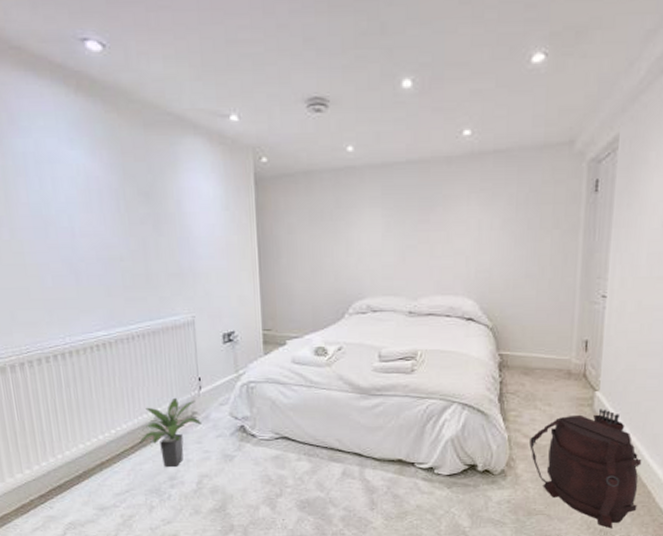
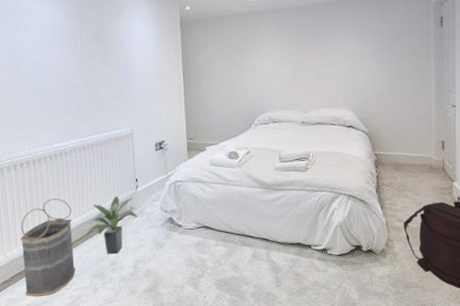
basket: none [57,398,127,514] -> present [20,198,76,297]

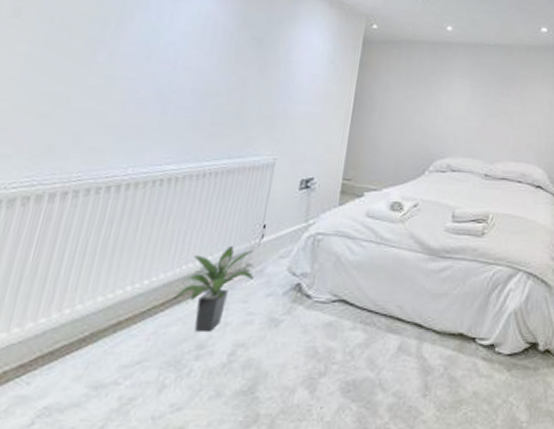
basket: present [20,198,76,297] -> none [46,240,162,394]

